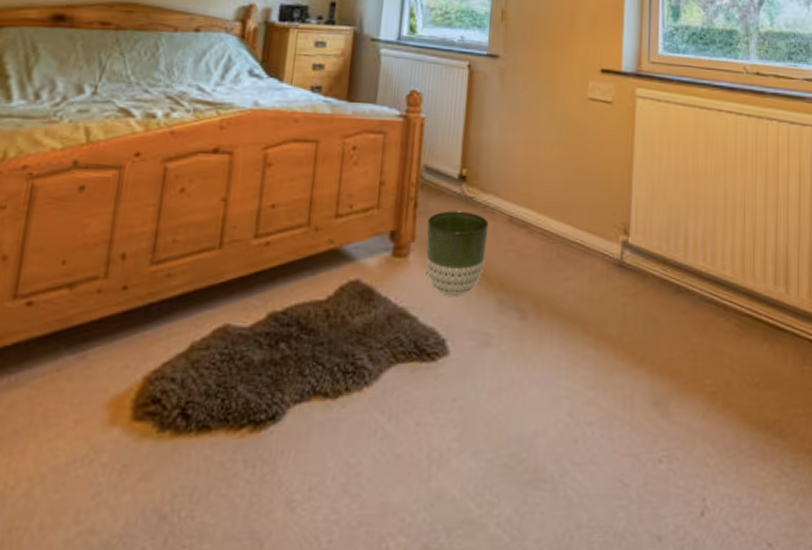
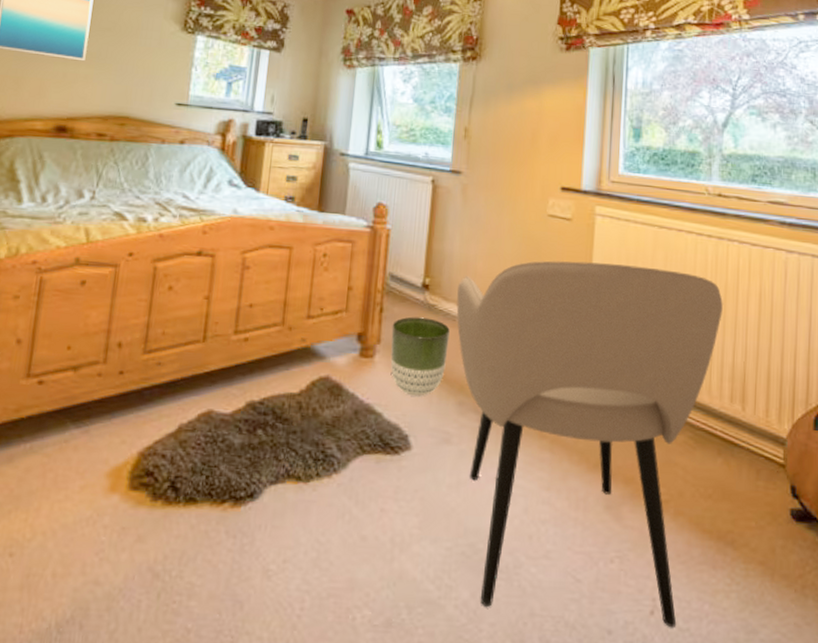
armchair: none [495,145,765,527] -> present [456,260,724,627]

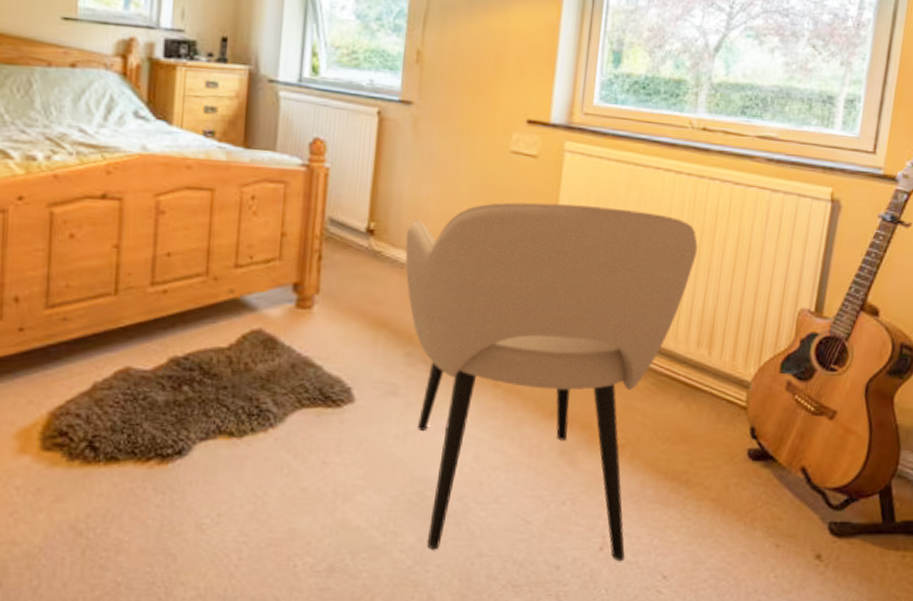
planter: present [390,316,450,397] -> none [330,264,398,348]

